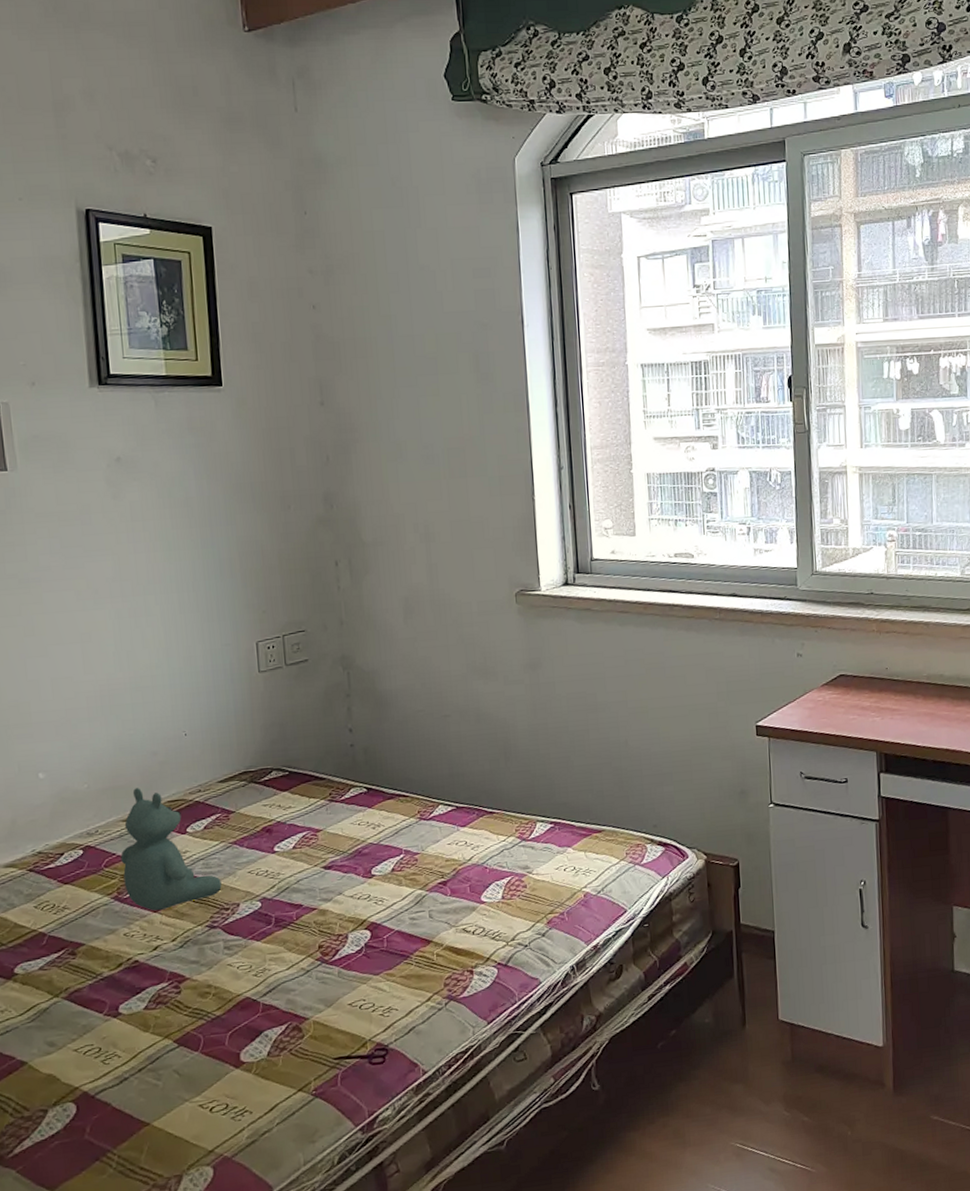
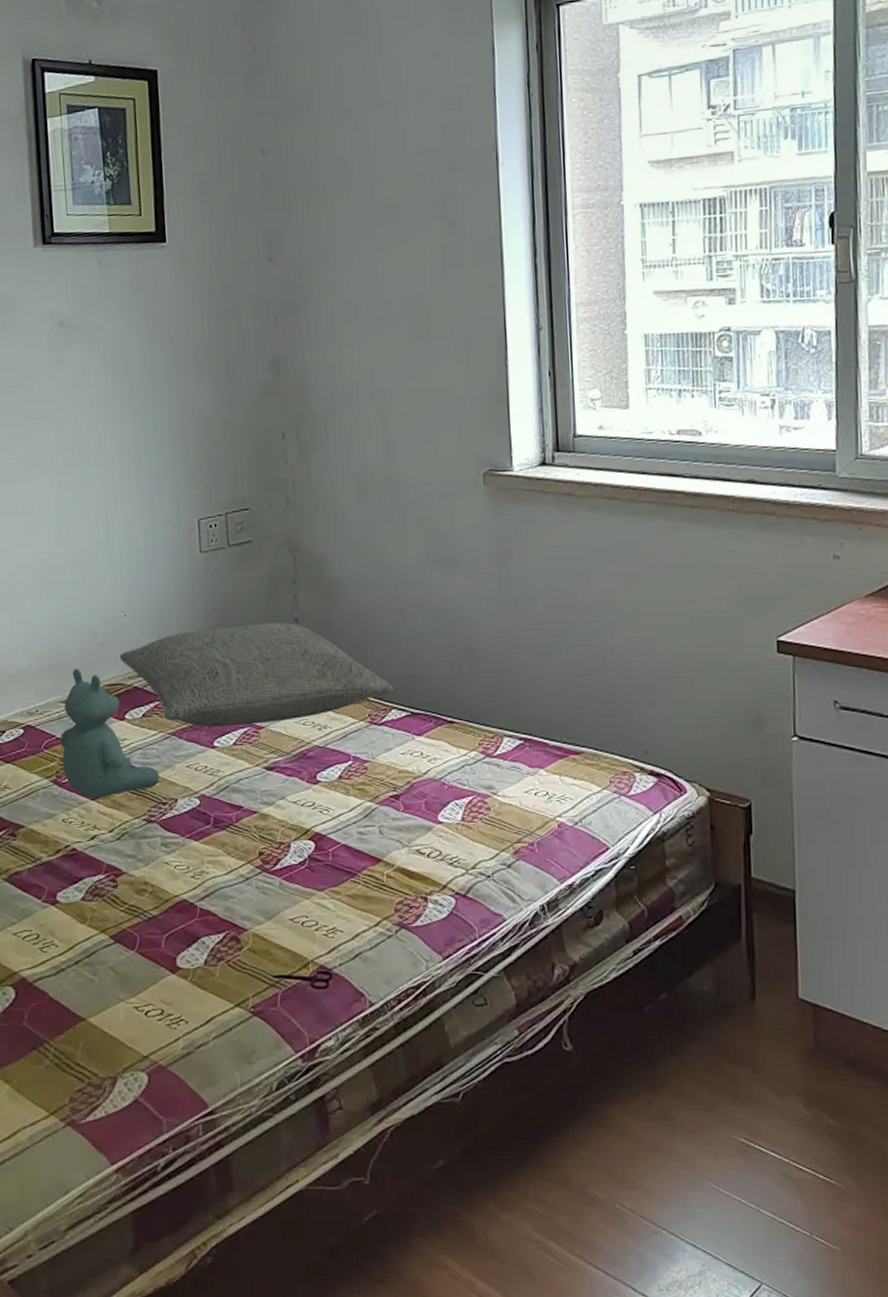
pillow: none [180,732,441,834] -> present [119,622,394,727]

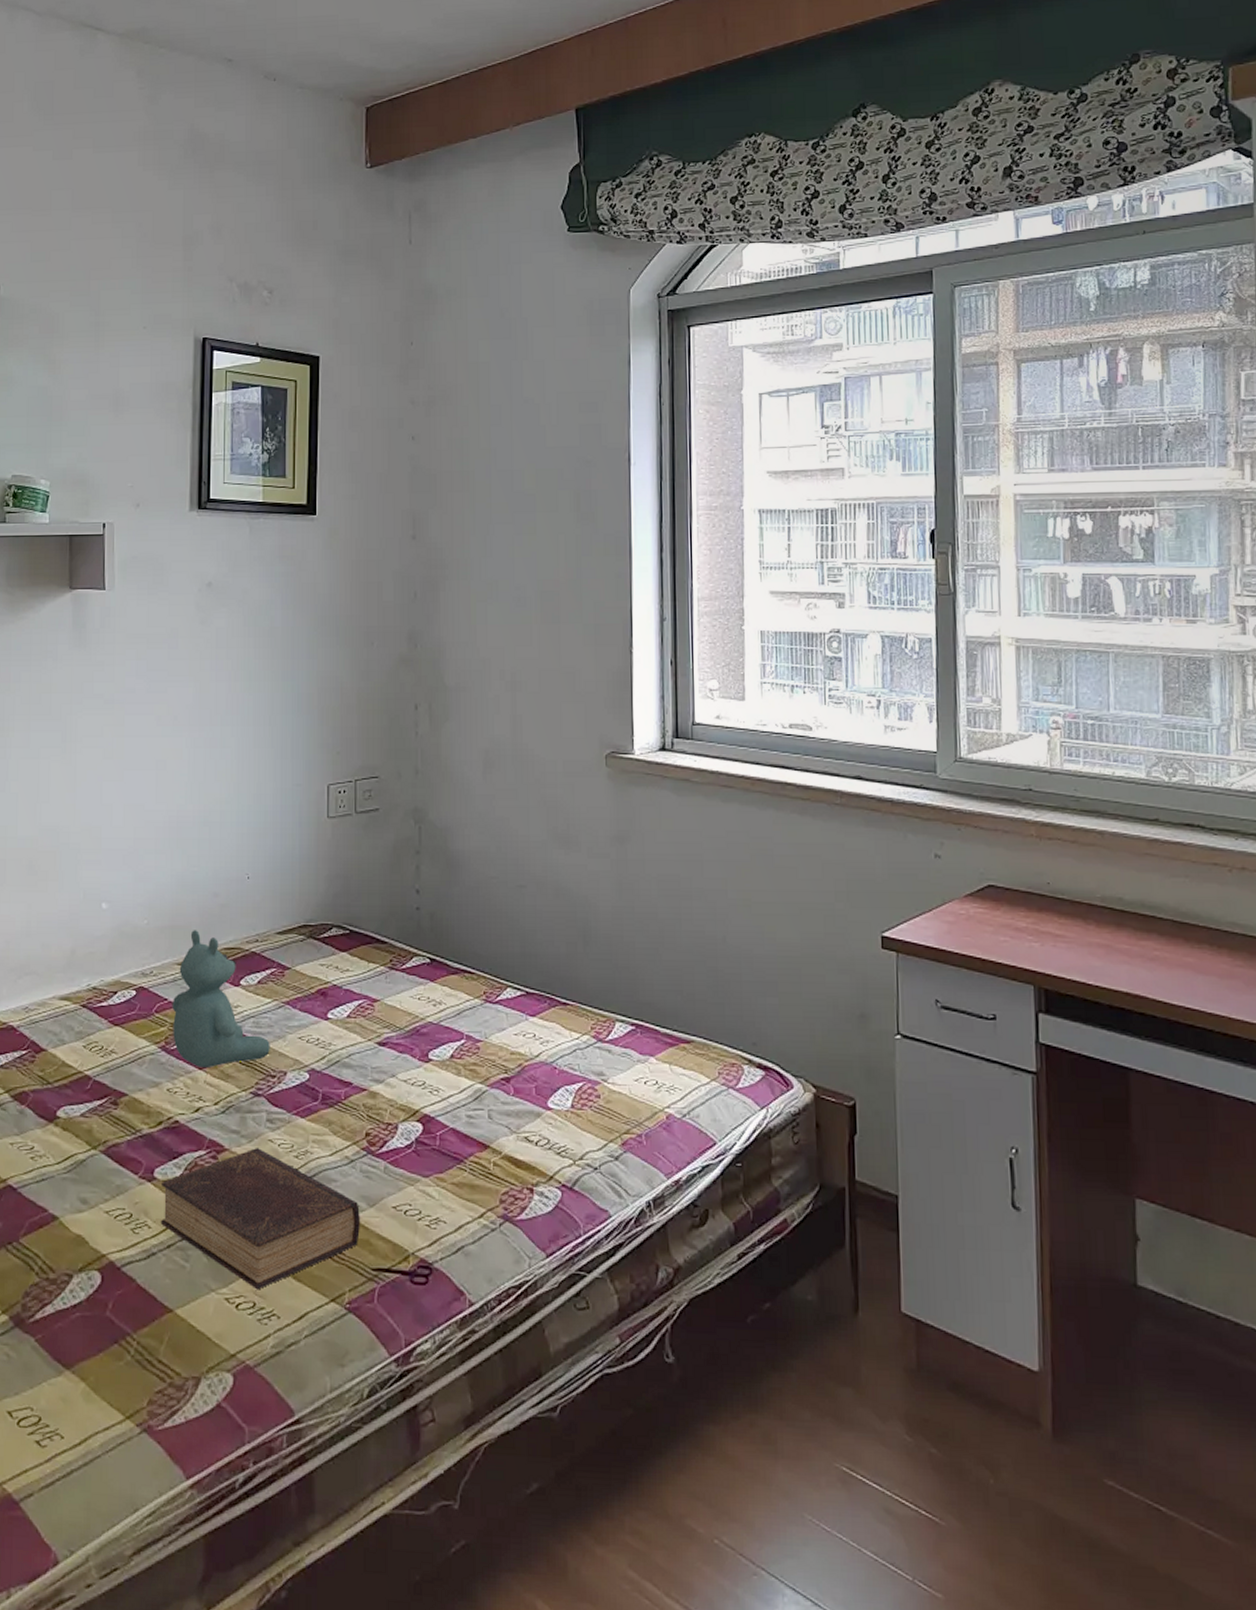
book: none [65,869,260,999] -> present [161,1147,360,1290]
pillow: present [119,622,394,727] -> none [239,892,510,998]

